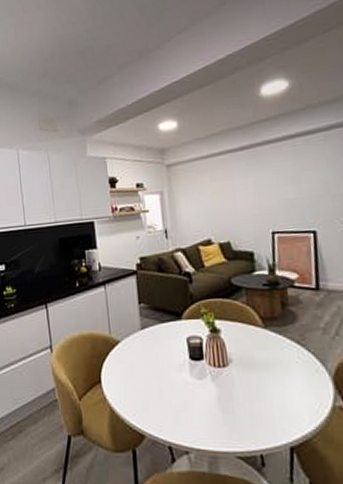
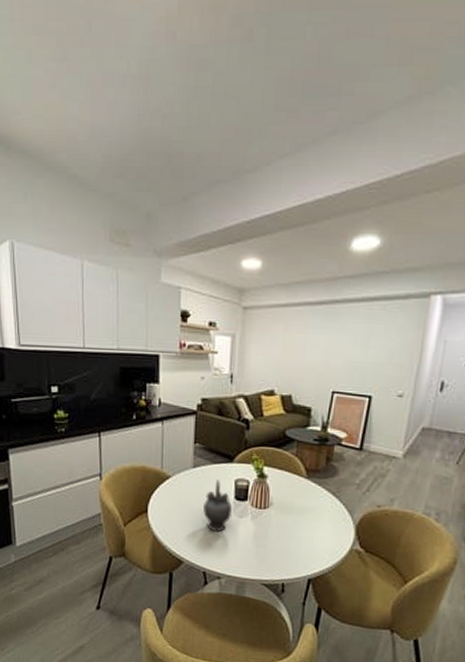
teapot: none [158,340,190,397] -> present [203,480,233,531]

